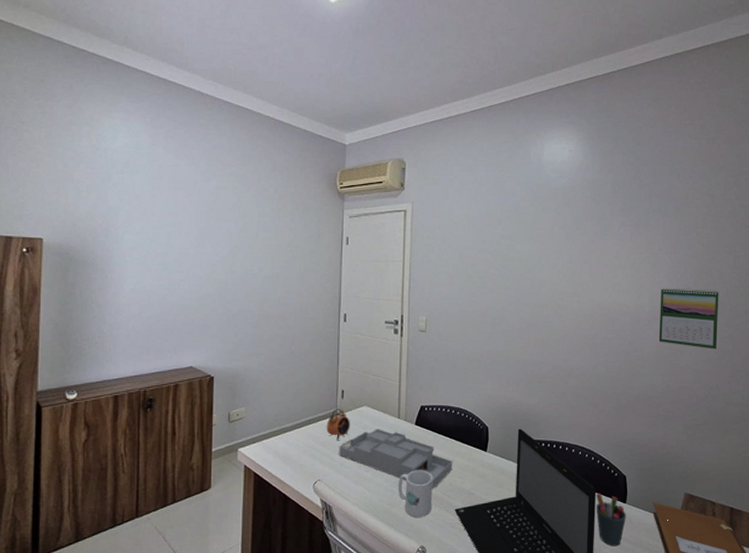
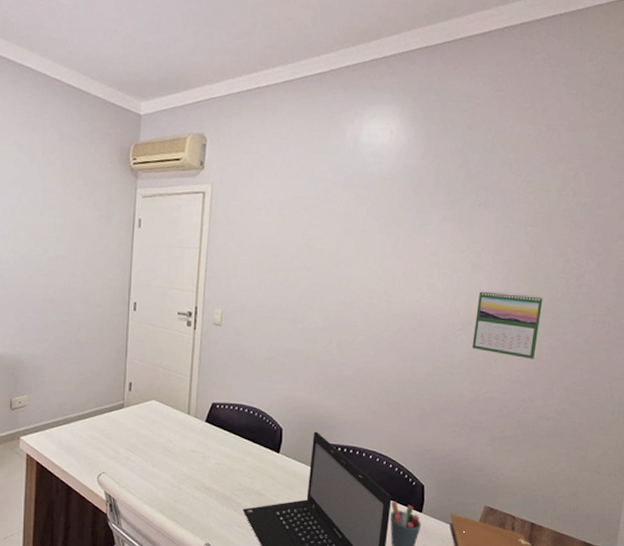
alarm clock: present [326,409,350,440] -> none [112,402,137,433]
desk organizer: present [339,429,453,489] -> none [125,424,244,488]
mug: present [398,470,432,517] -> none [185,468,221,515]

